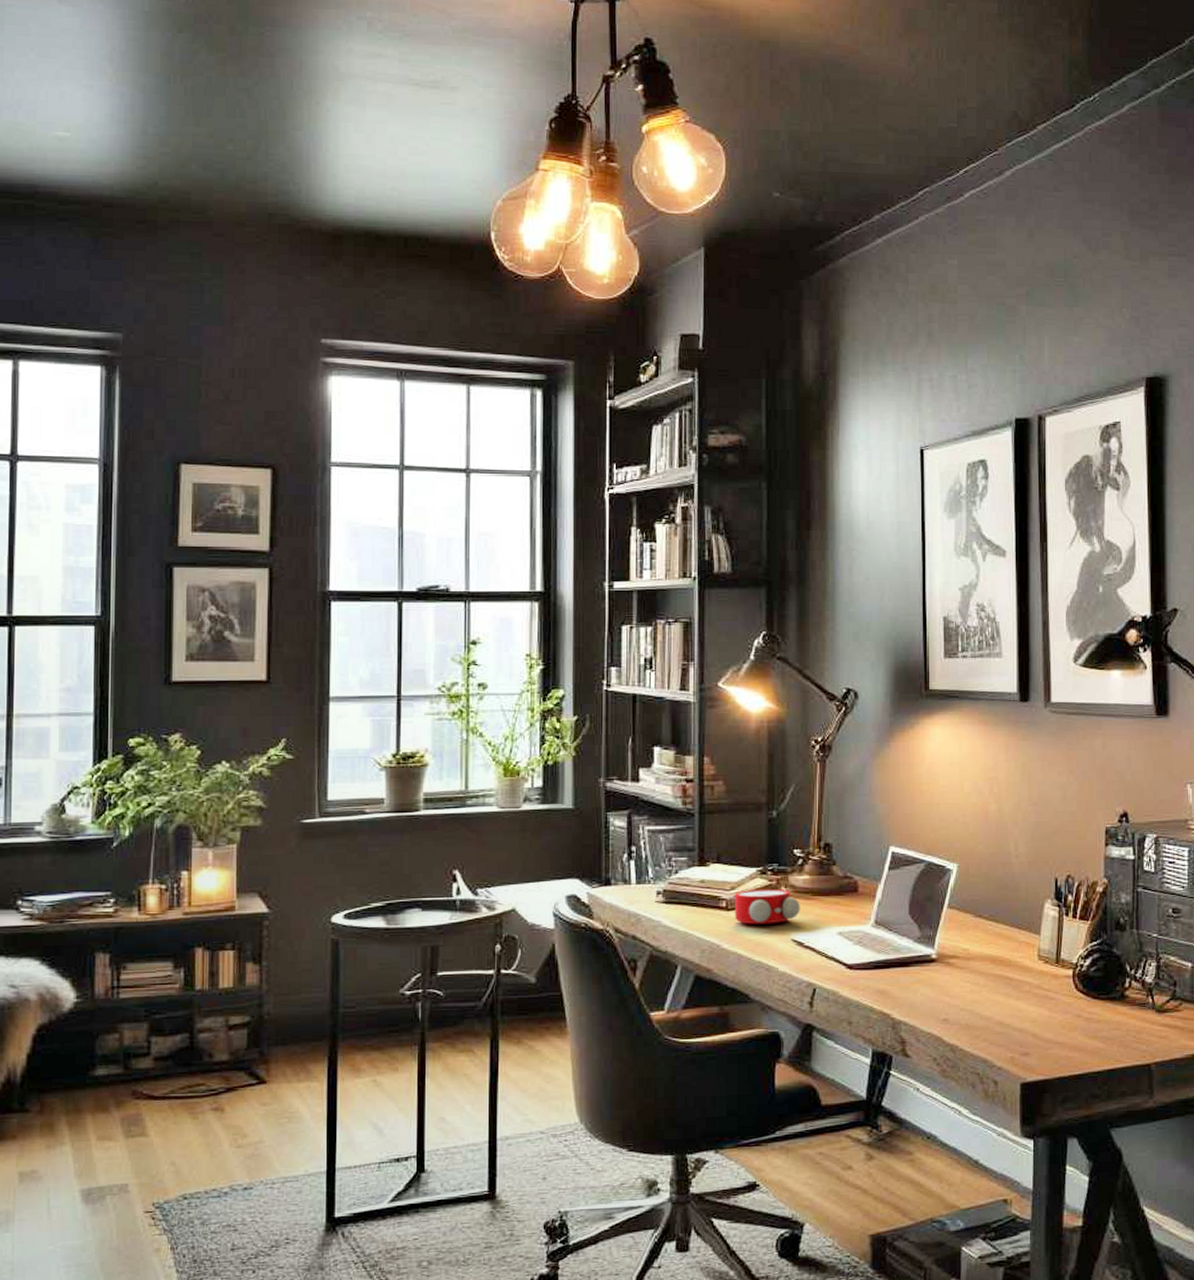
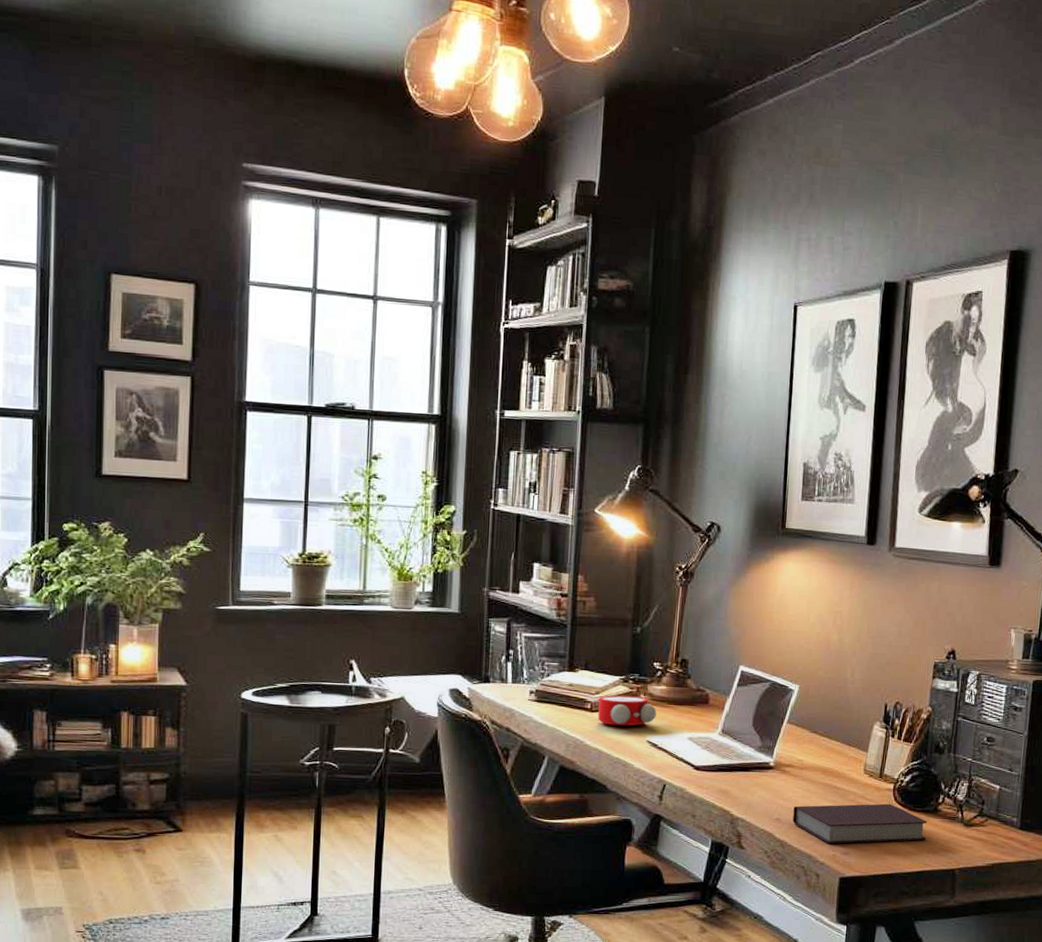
book: none [962,993,1114,1044] -> present [793,803,927,844]

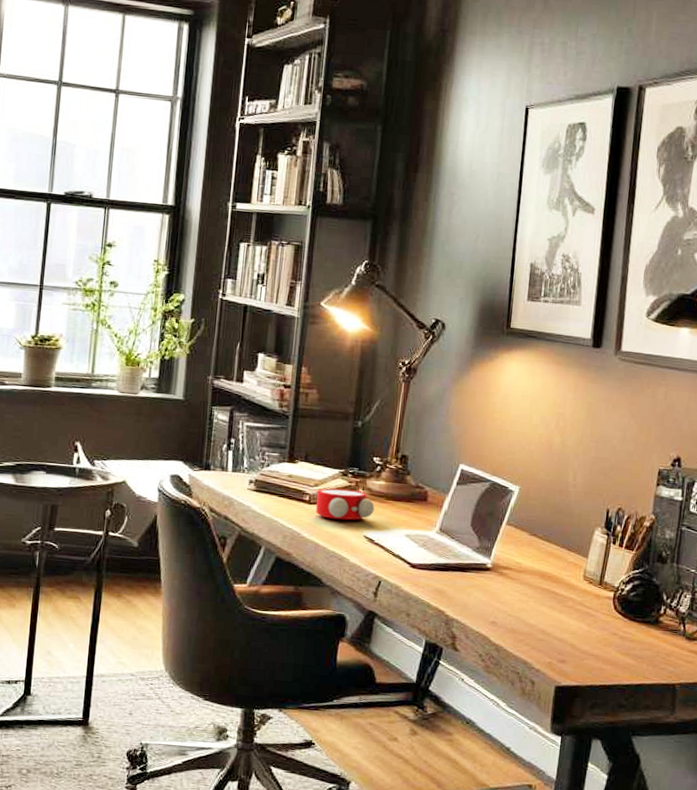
book: present [793,803,927,844] -> none [509,609,648,653]

